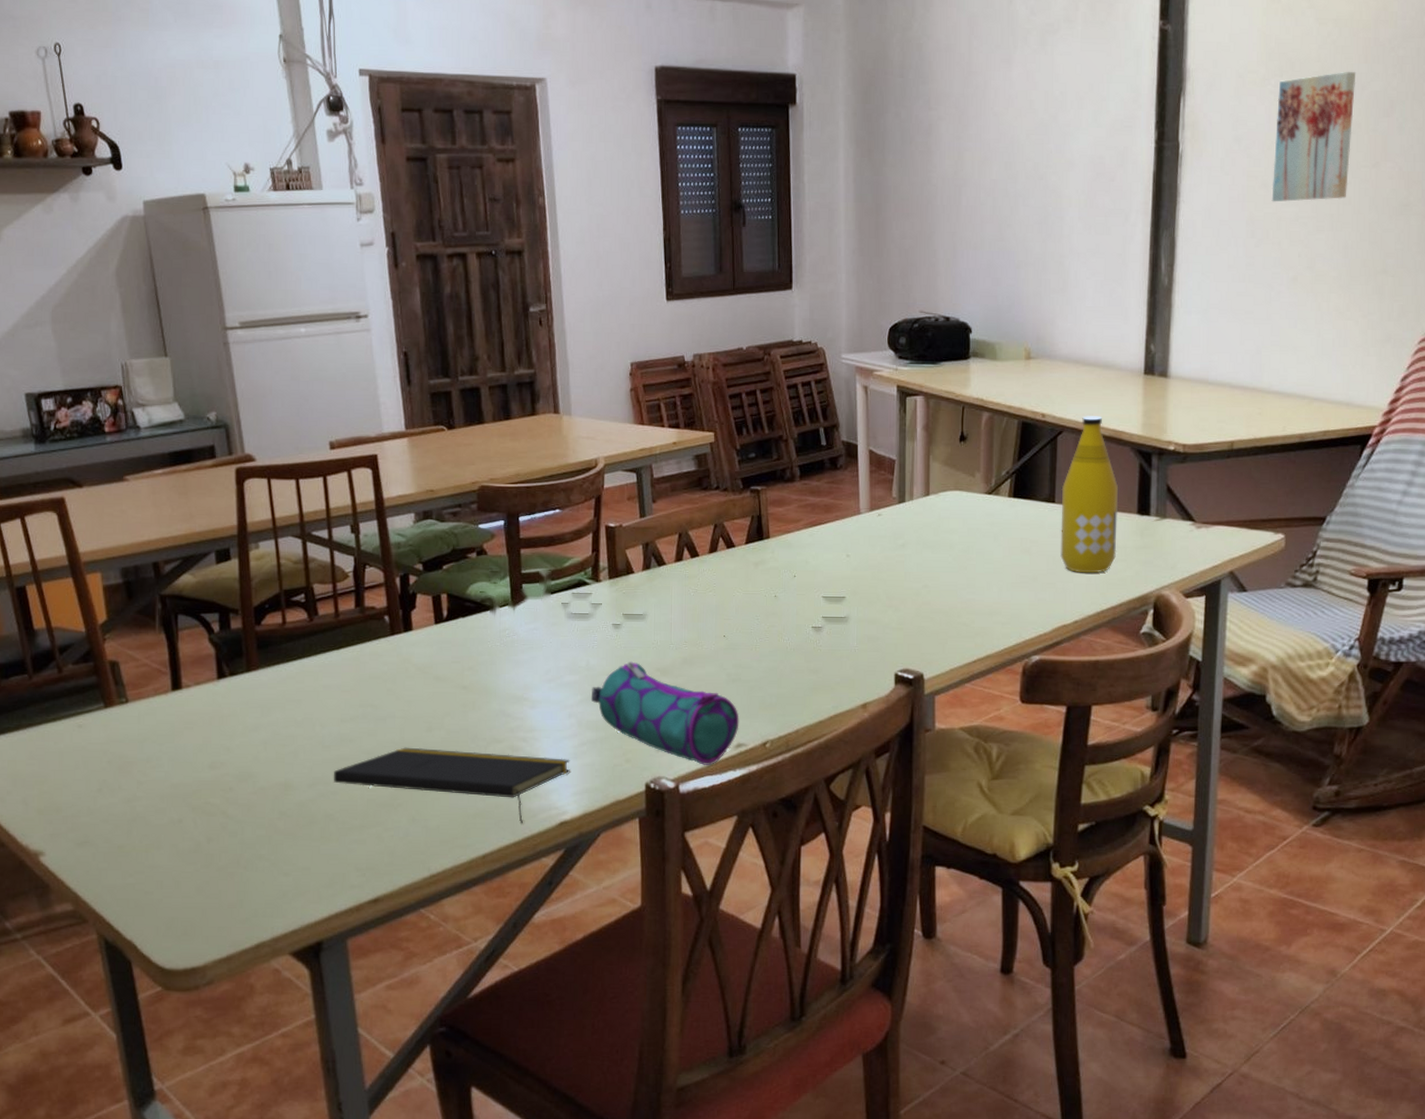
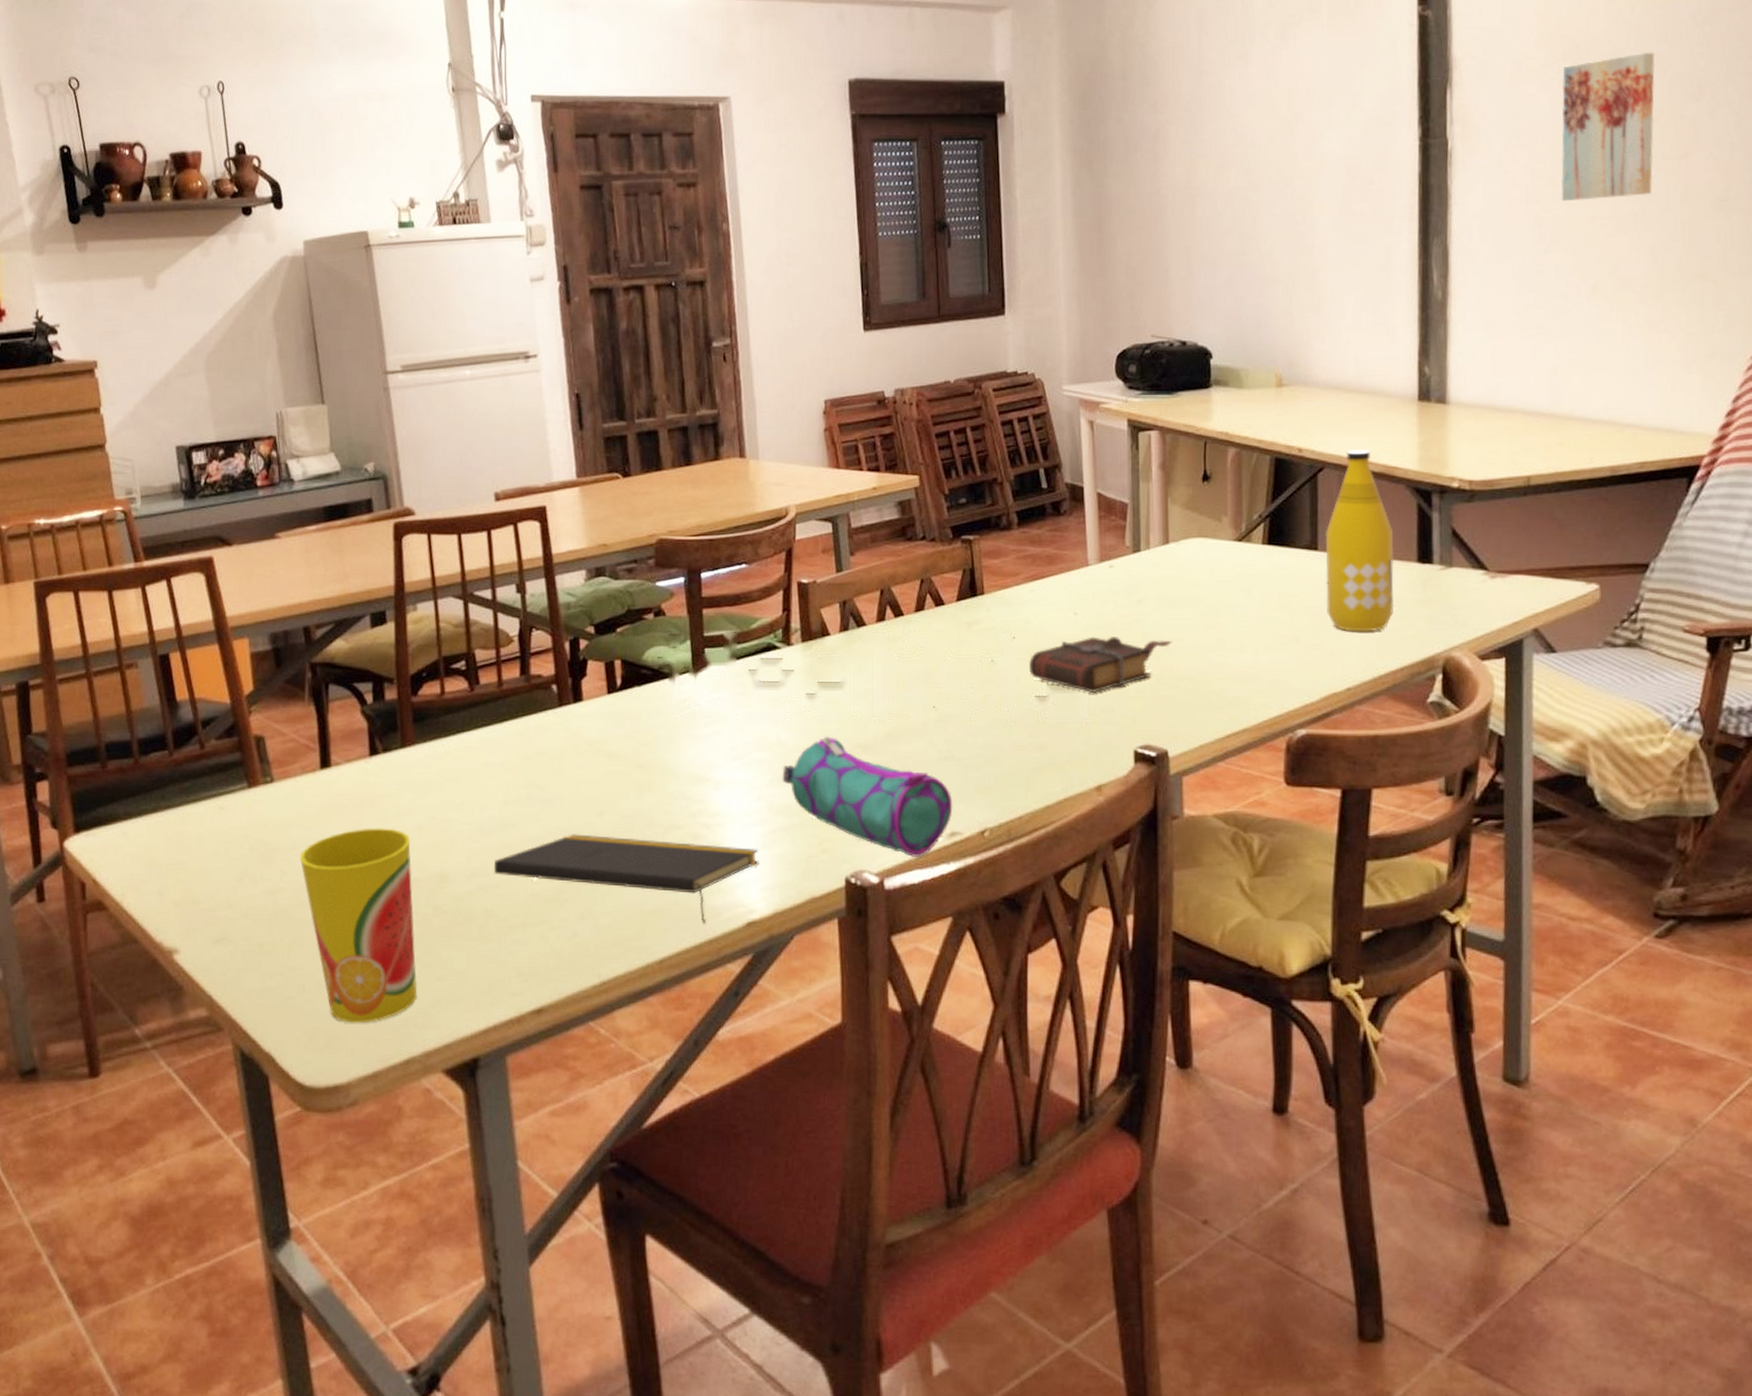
cup: none [154,743,266,914] -> present [299,828,417,1023]
book: none [807,576,930,624] -> present [1029,636,1172,692]

